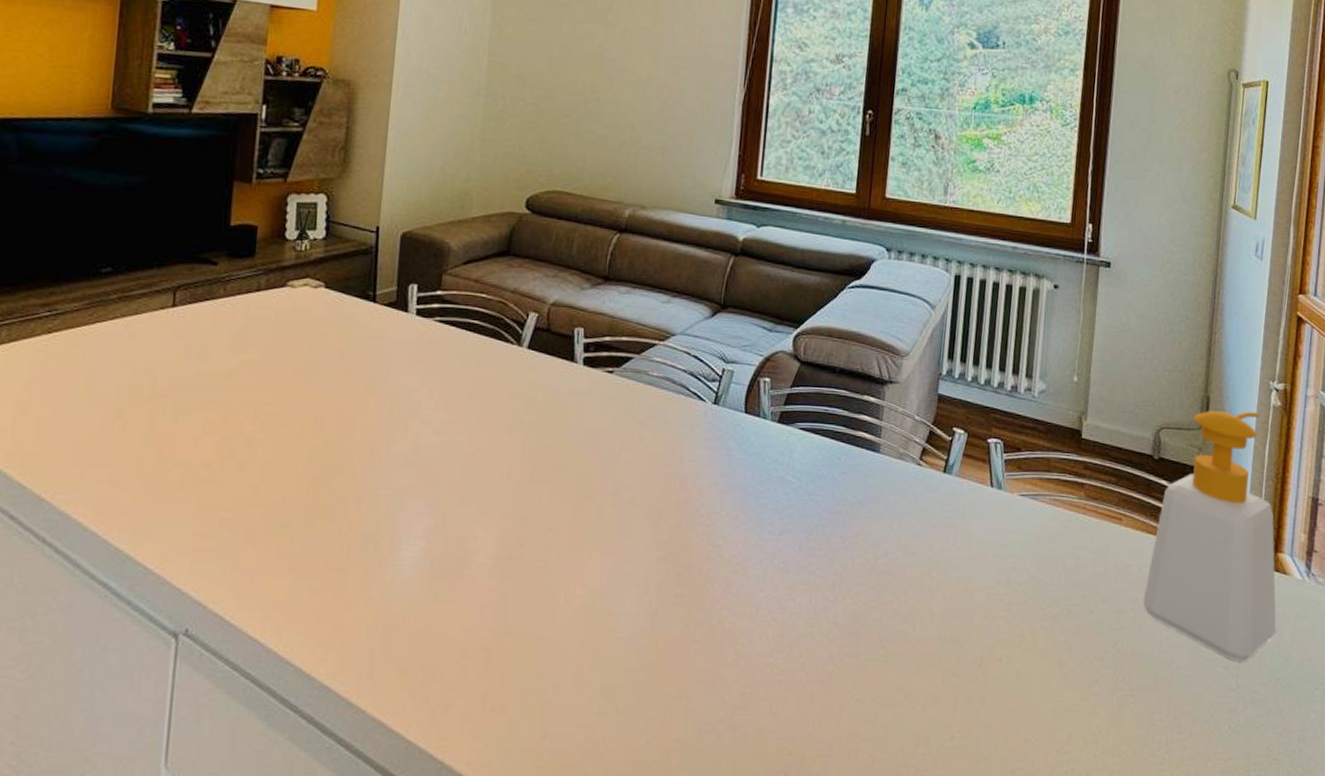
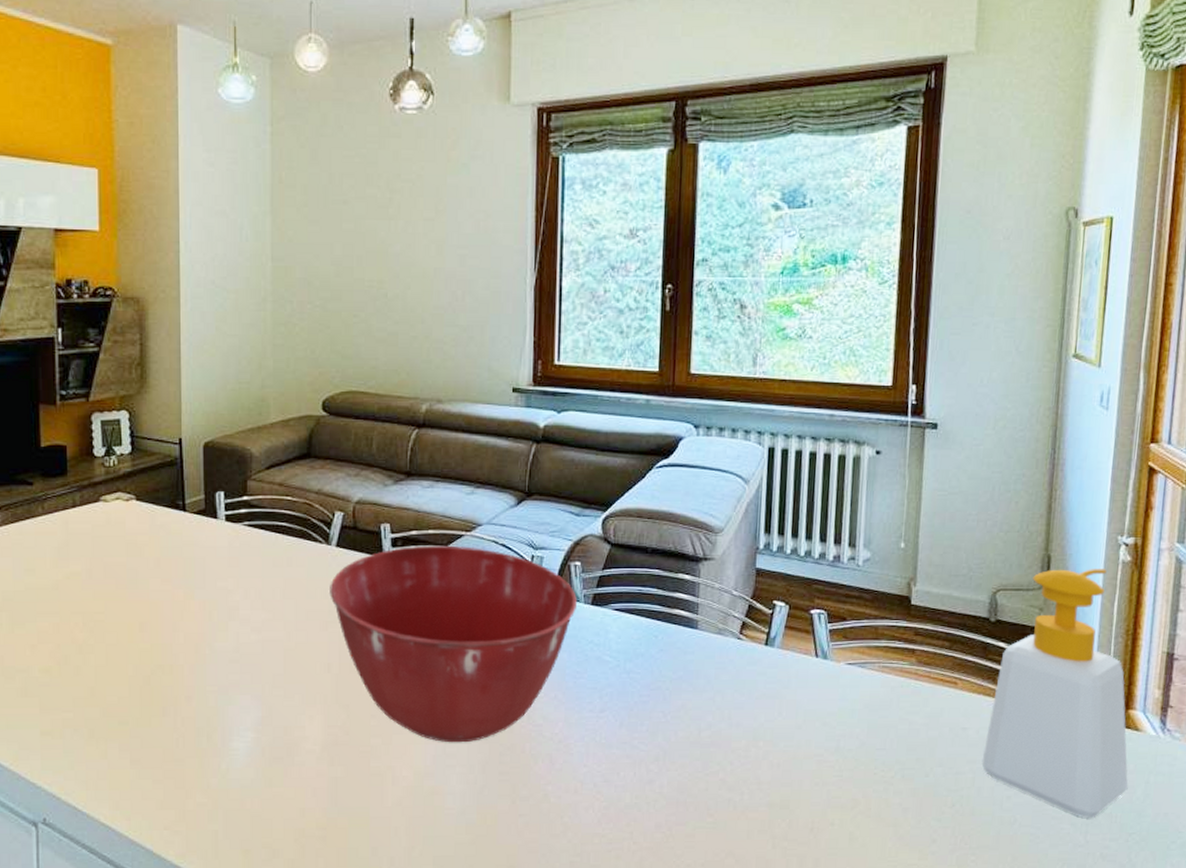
mixing bowl: none [516,352,764,562] -> present [330,545,577,743]

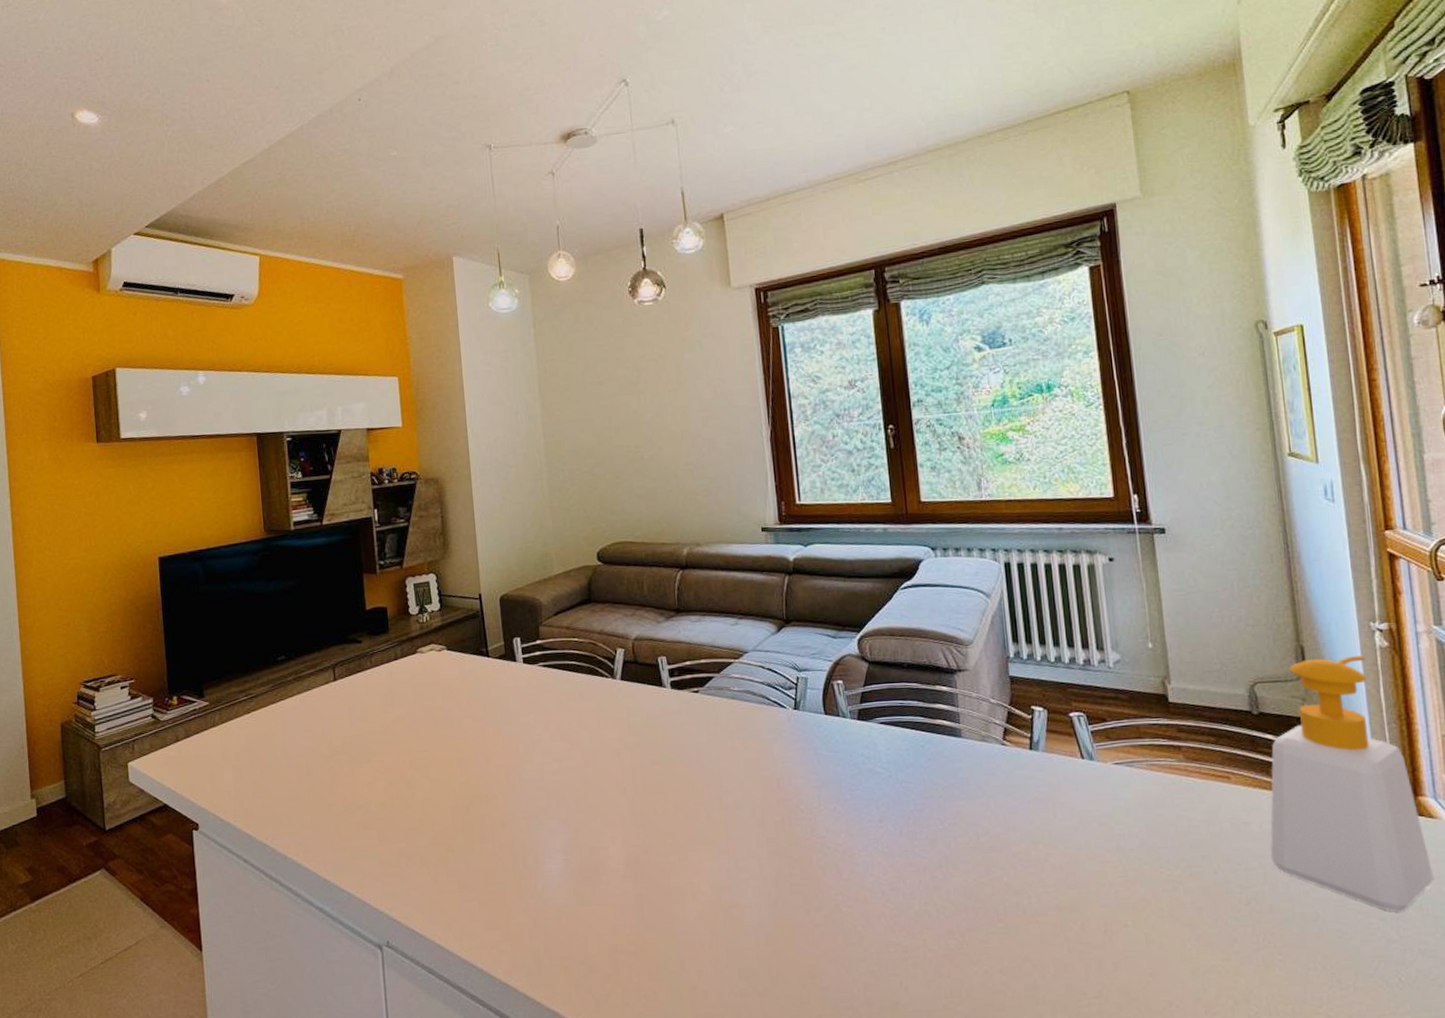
mixing bowl: present [330,545,577,743] -> none [618,672,844,858]

